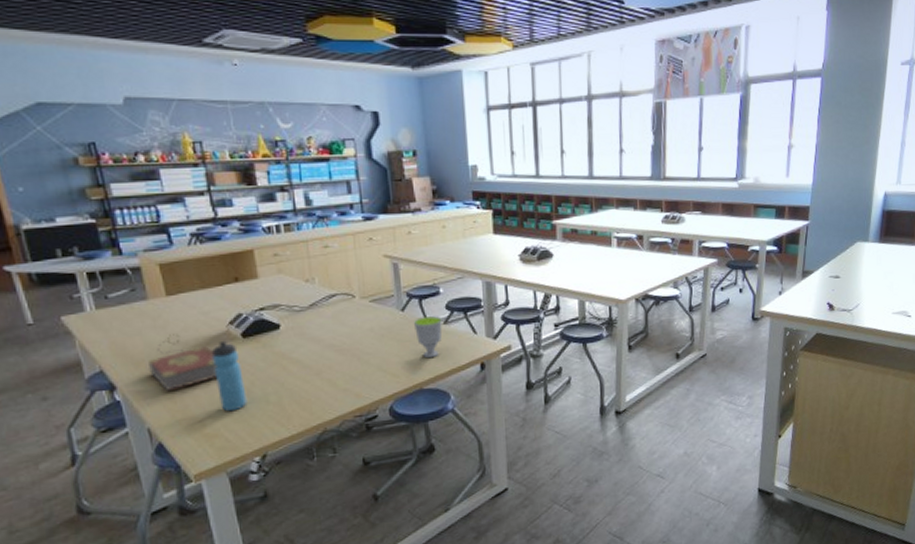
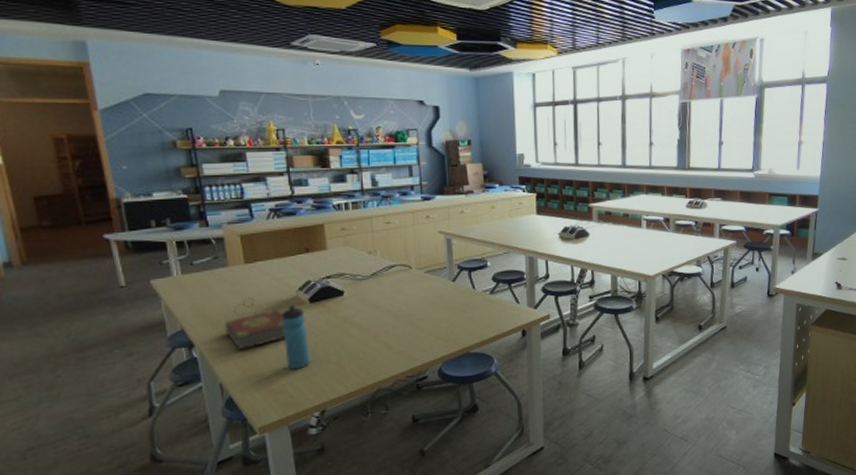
cup: present [413,316,443,359] -> none [462,287,489,325]

